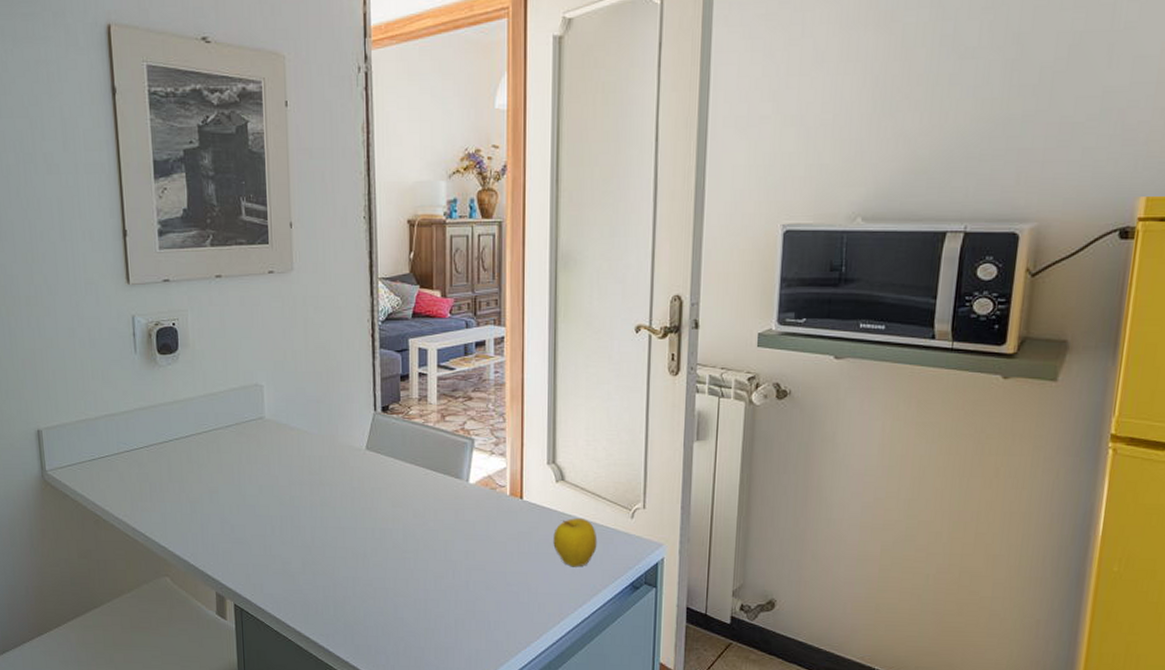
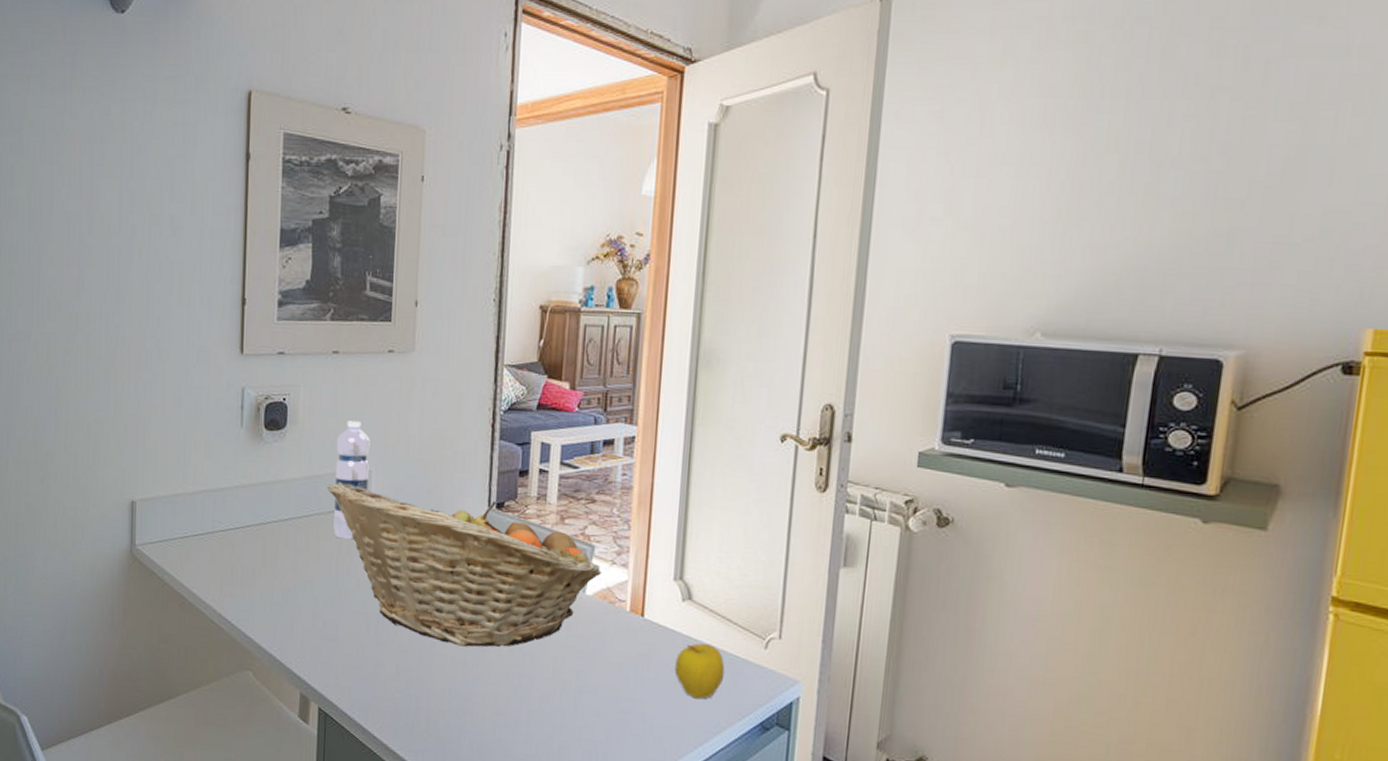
fruit basket: none [223,398,482,539] -> present [327,482,602,648]
water bottle: none [227,340,261,450] -> present [333,421,370,540]

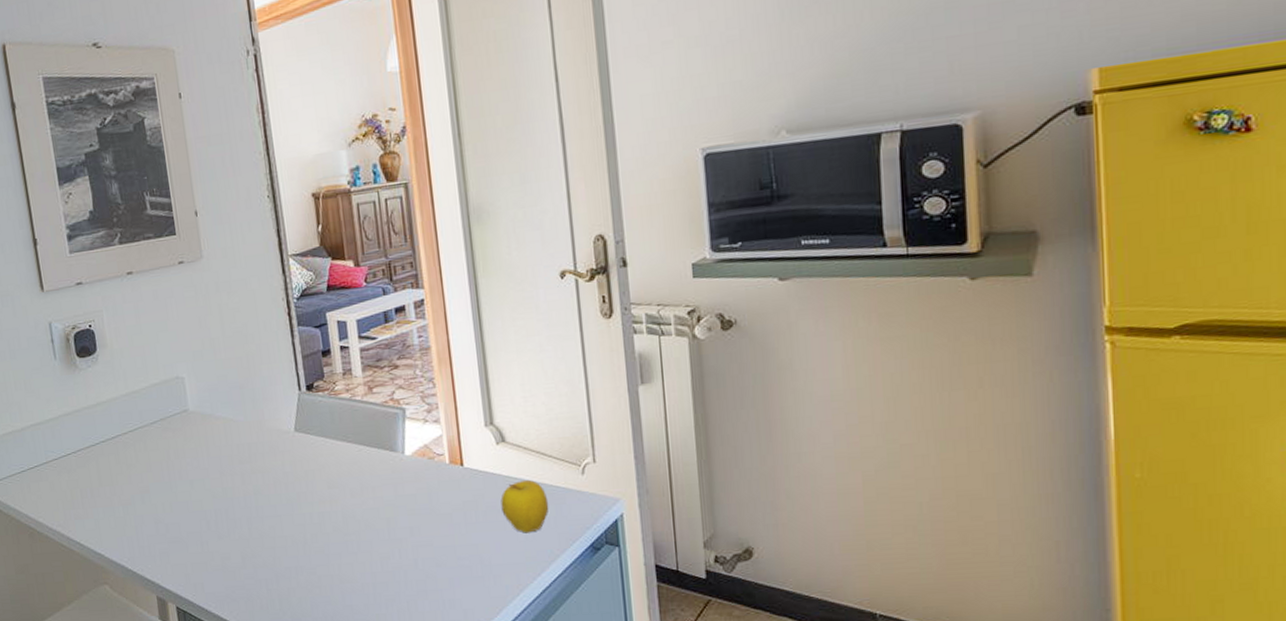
fruit basket: present [327,482,602,648] -> none [145,384,416,525]
water bottle: present [333,421,370,540] -> none [146,333,184,446]

